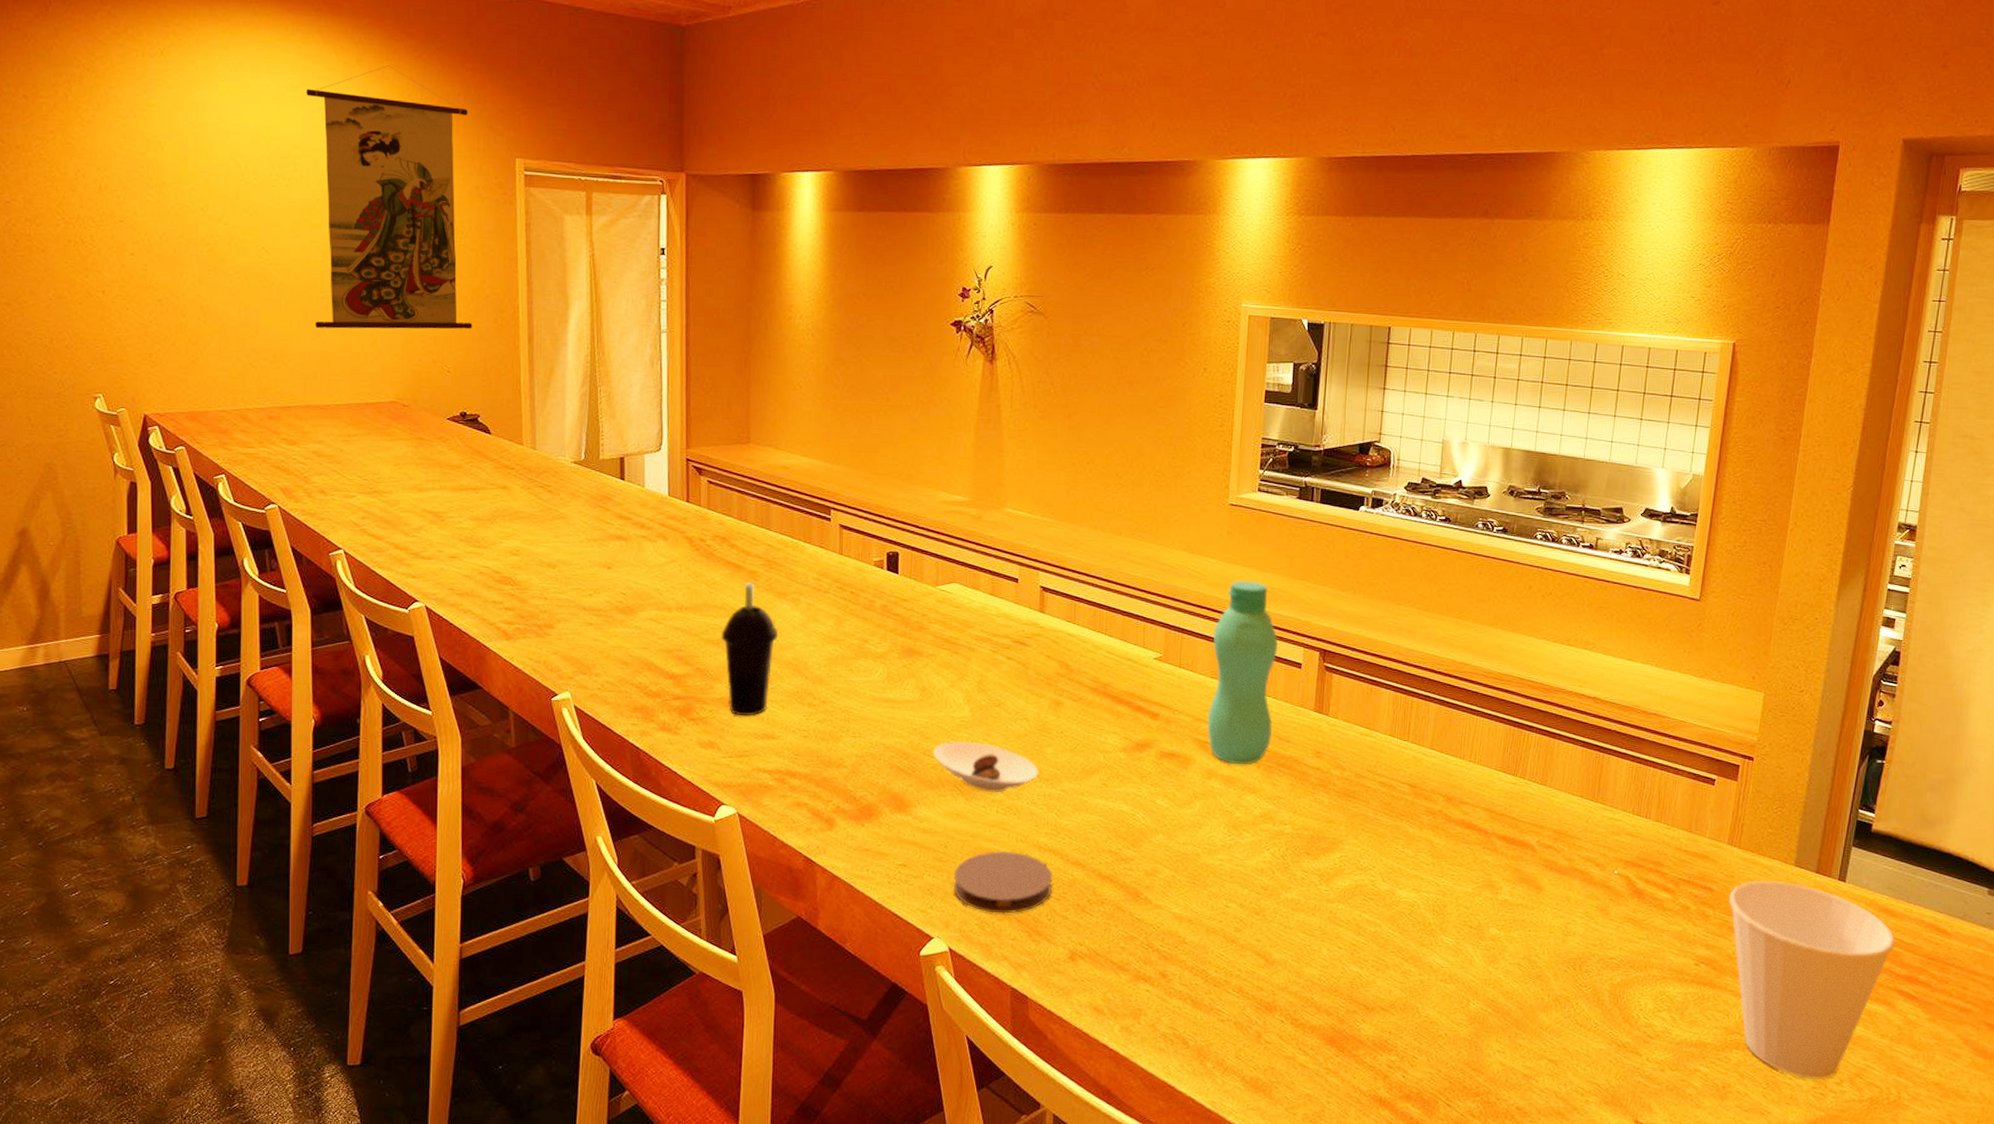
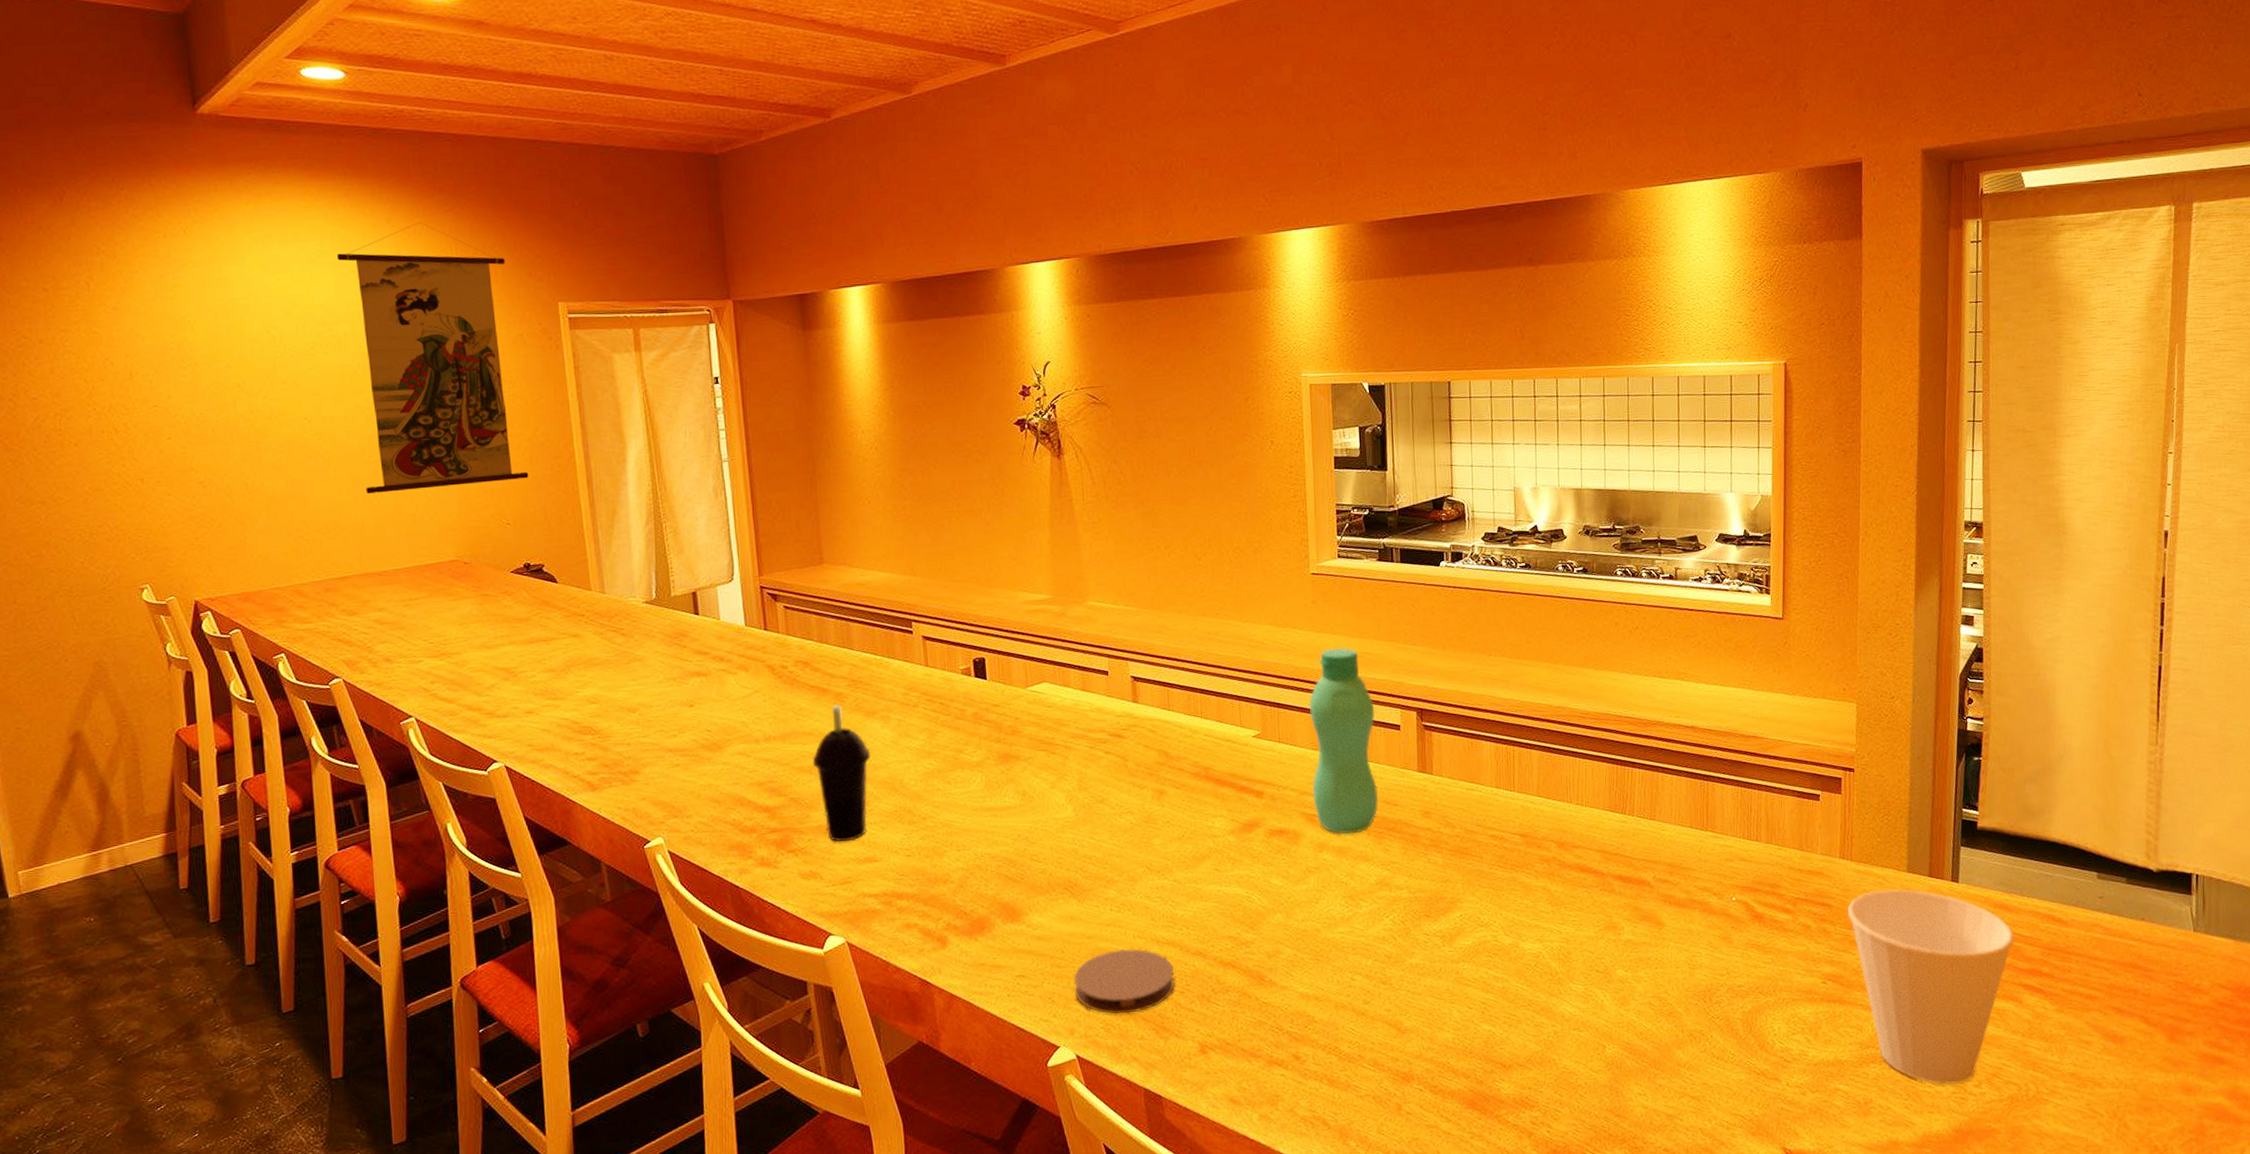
saucer: present [934,741,1040,793] -> none [1040,842,1150,892]

